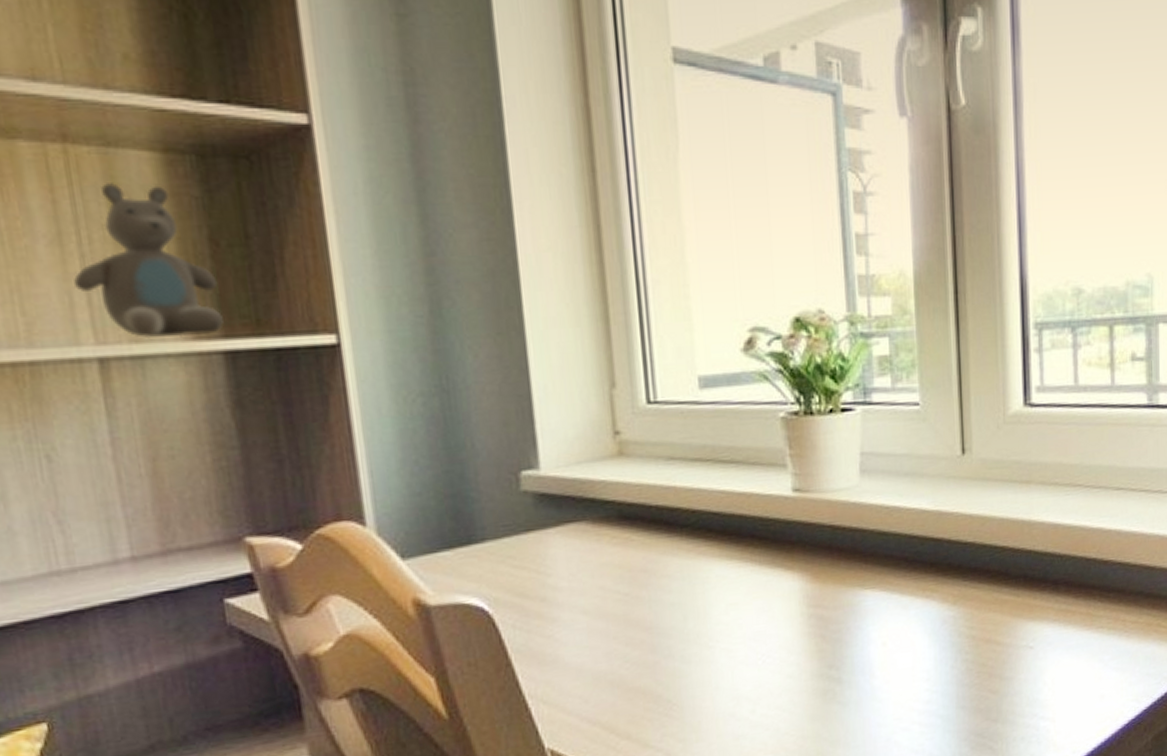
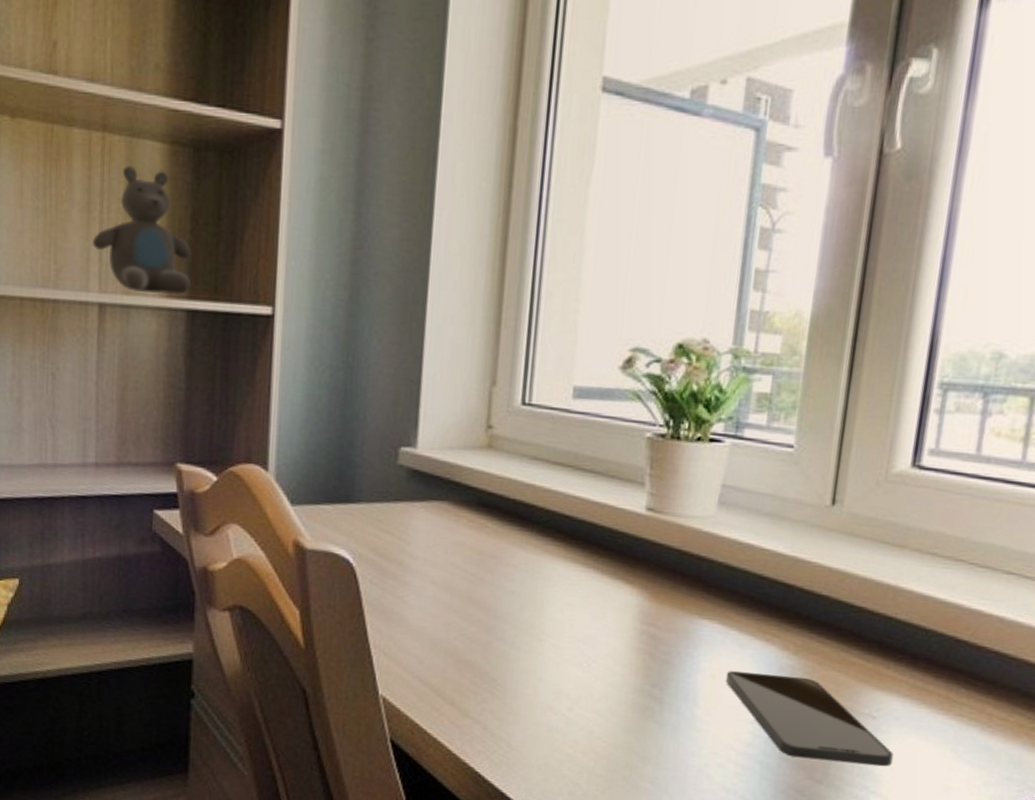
phone: none [895,624,1053,704] -> present [725,671,893,767]

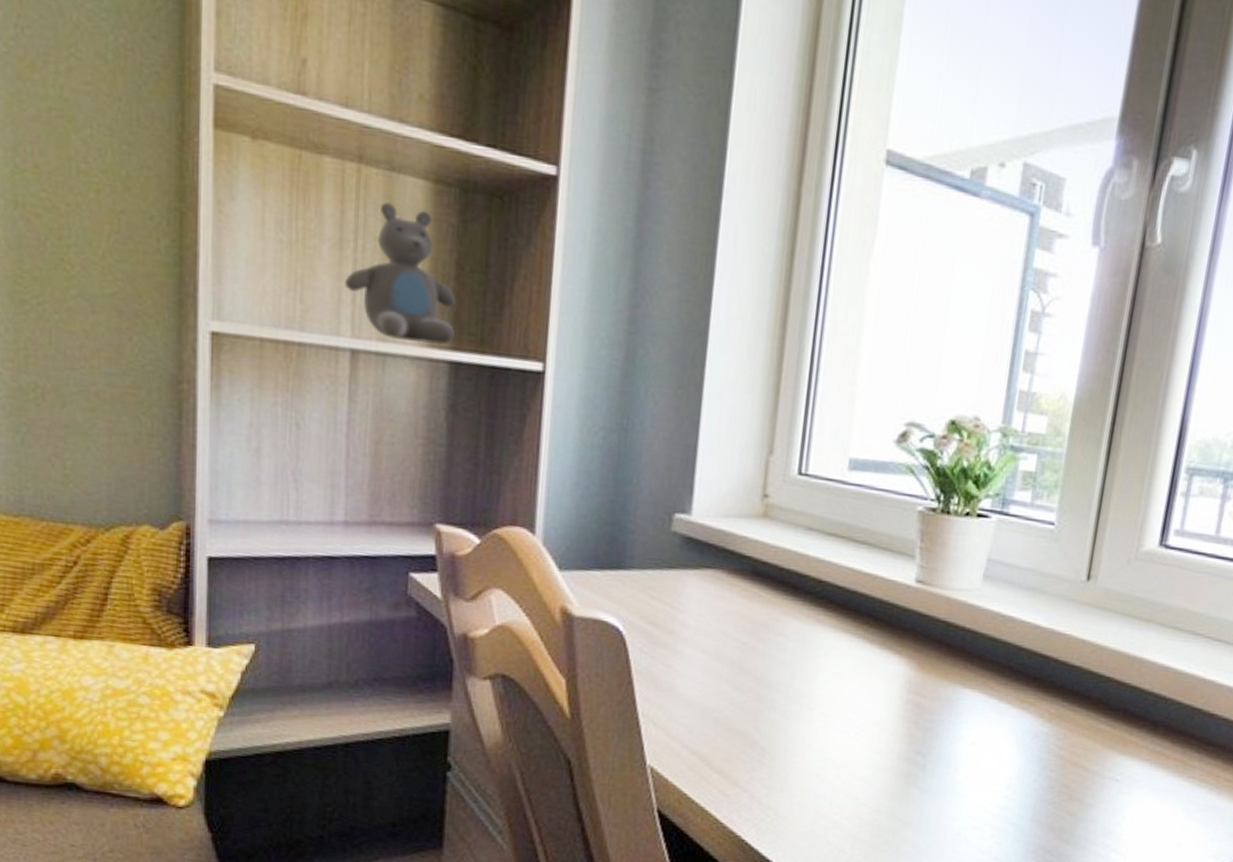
phone: present [725,671,893,767] -> none [984,738,1133,827]

